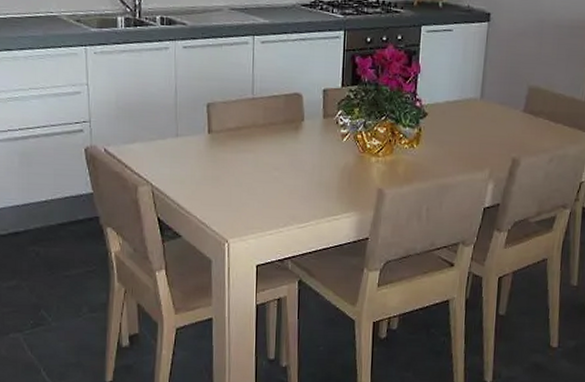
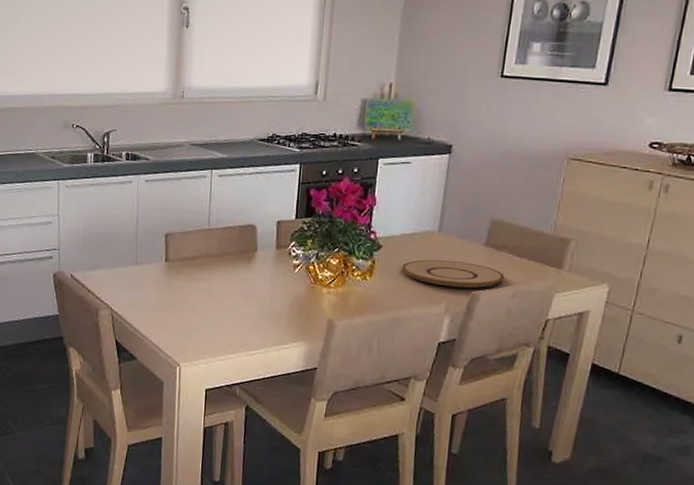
plate: none [447,126,542,154] -> present [402,259,505,288]

